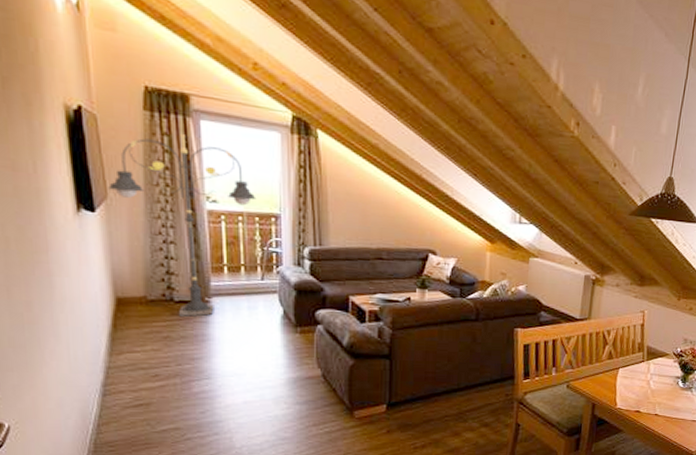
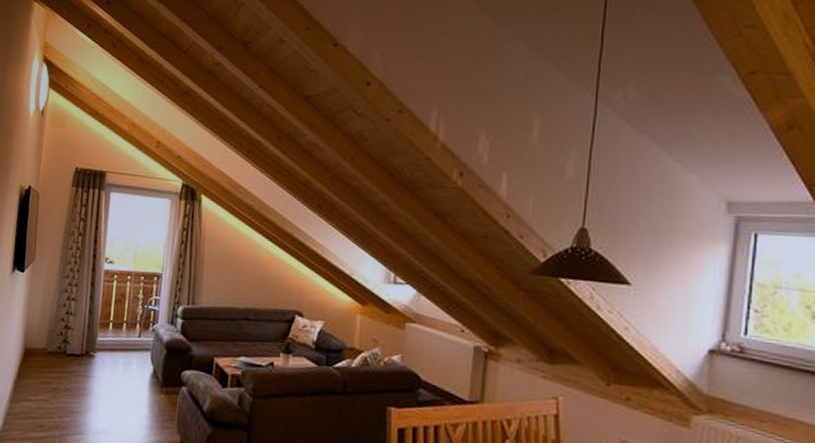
floor lamp: present [109,133,257,317] -> none [37,204,145,370]

